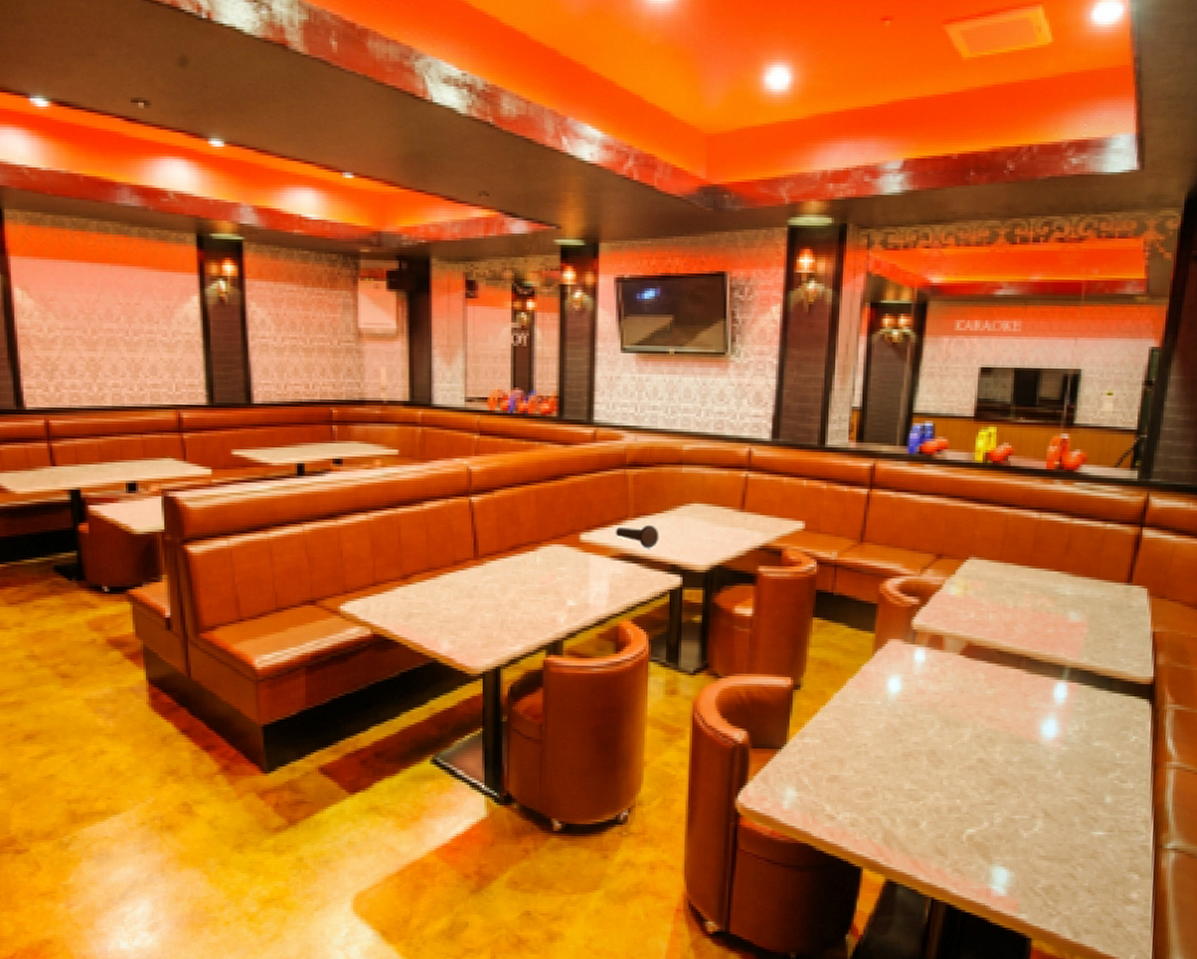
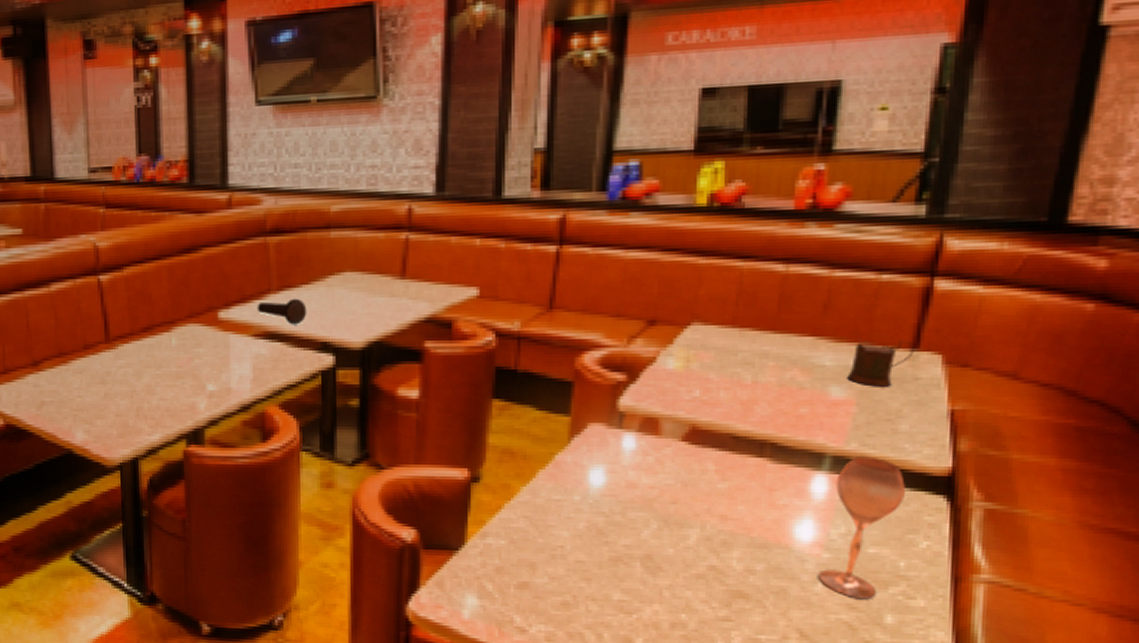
wineglass: none [1058,668,1121,783] -> present [817,456,905,598]
beer mug: none [1081,573,1129,613] -> present [847,338,914,387]

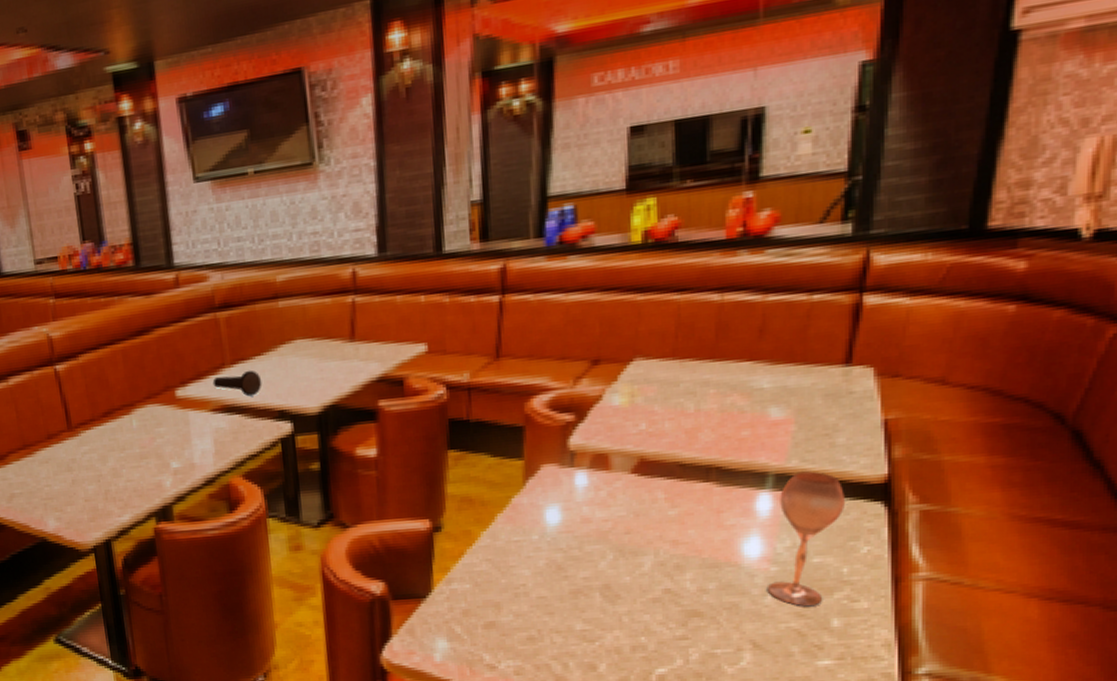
beer mug: present [847,338,914,387] -> none [785,357,847,405]

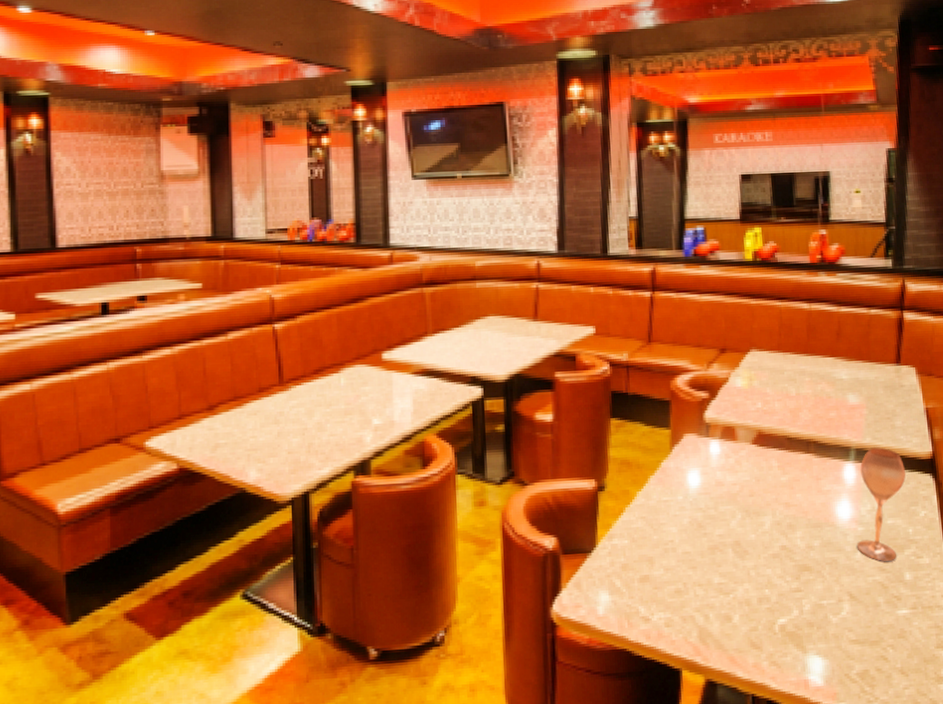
microphone: present [212,370,262,397] -> none [415,339,459,363]

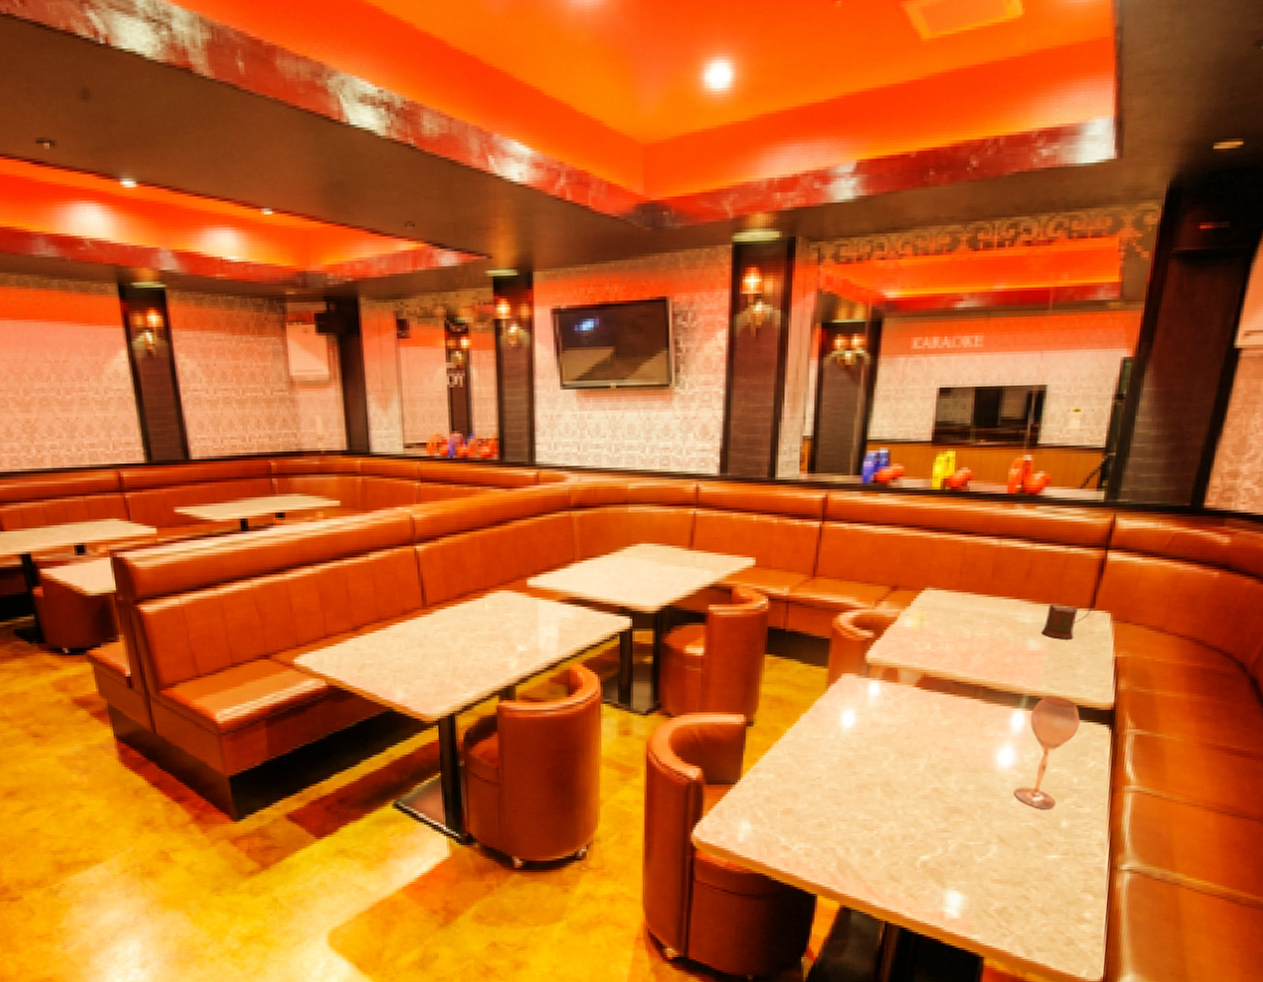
beer mug: none [858,357,898,394] -> present [1041,600,1091,640]

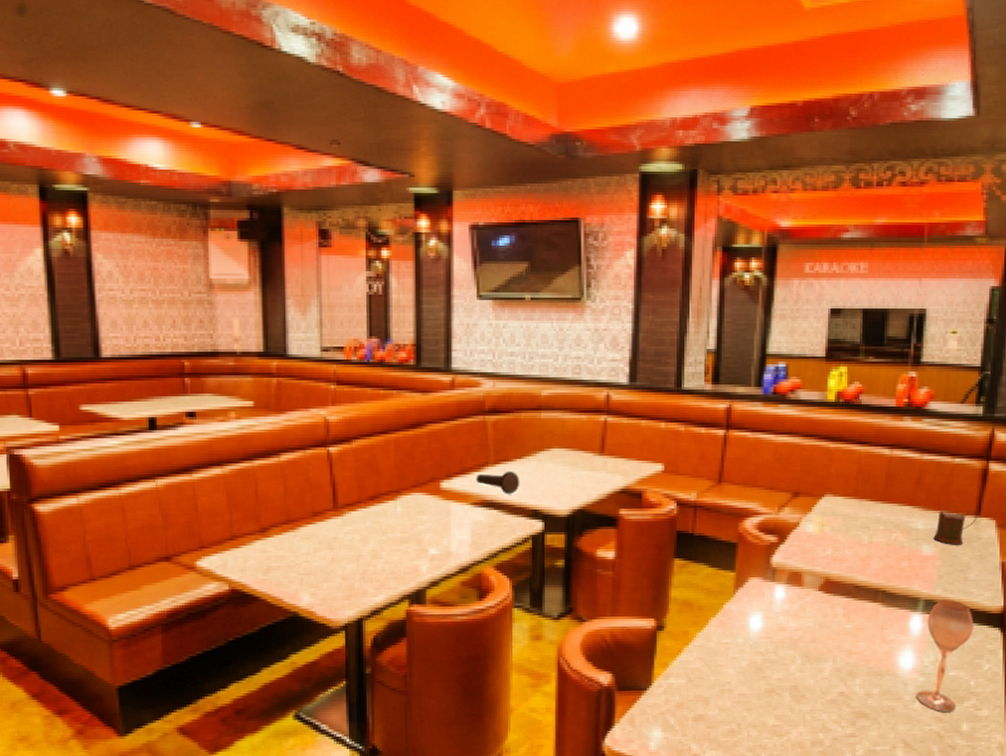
microphone: none [562,567,607,591] -> present [475,470,520,495]

